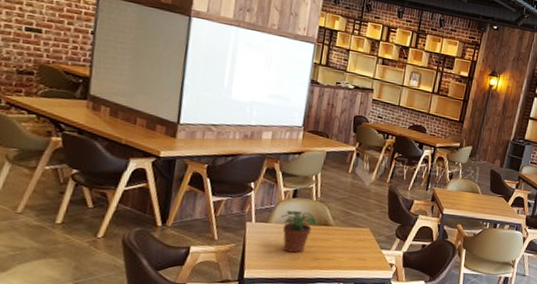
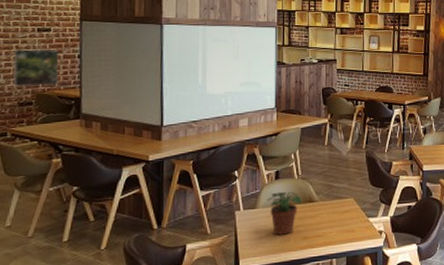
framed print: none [12,11,70,60] -> present [12,49,60,87]

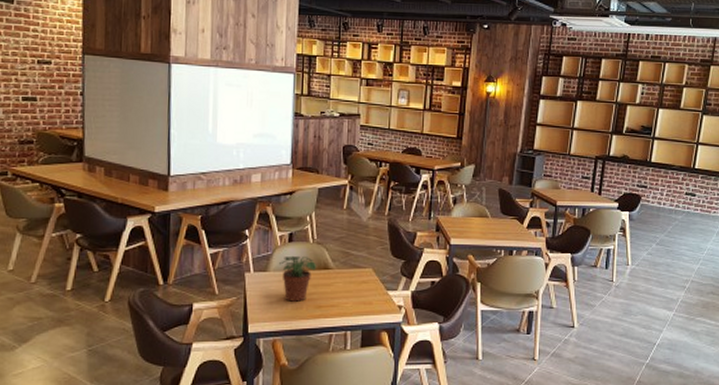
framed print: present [12,49,60,87] -> none [12,82,61,124]

